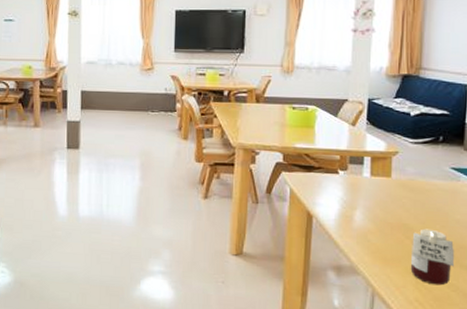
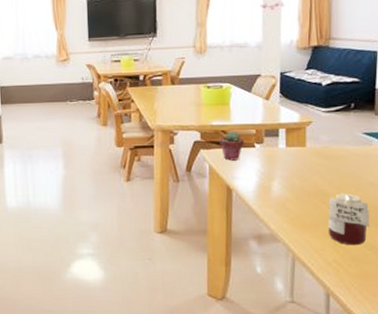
potted succulent: none [302,155,327,186] -> present [220,131,244,161]

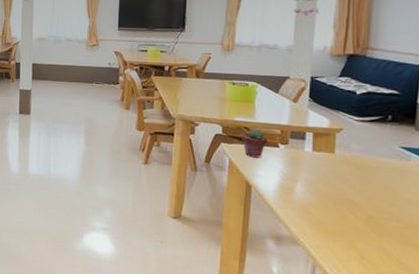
jar: present [327,193,369,246] -> none [354,205,403,263]

